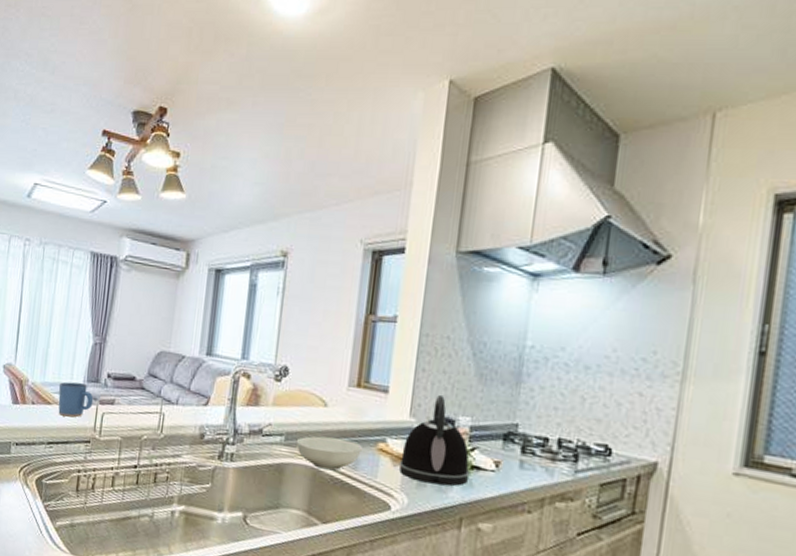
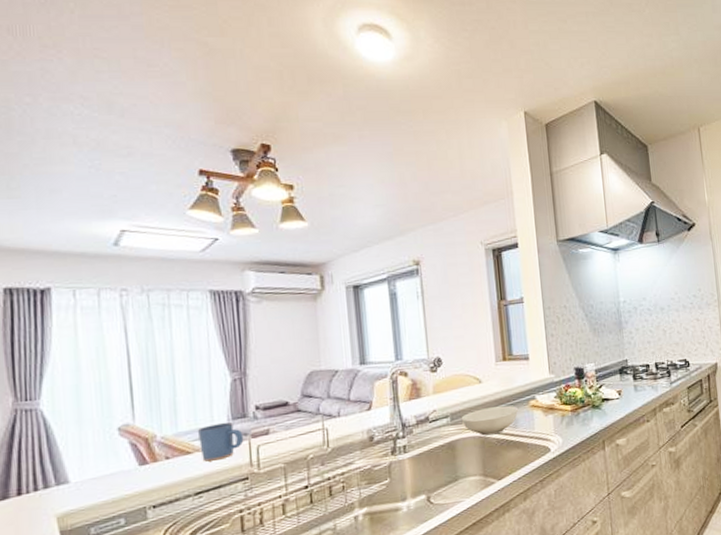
kettle: present [399,394,470,486] -> none [549,351,603,422]

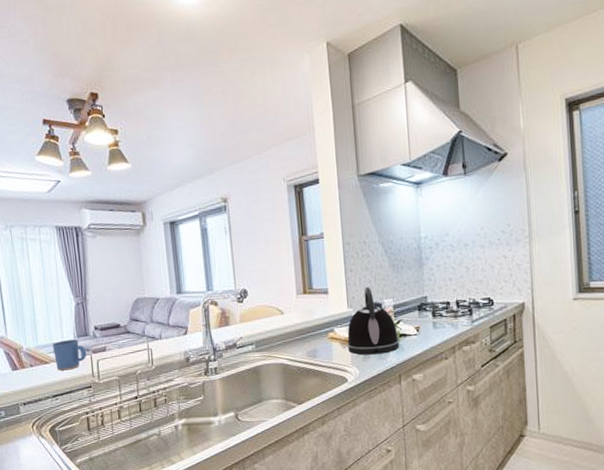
bowl: present [461,405,519,436] -> none [265,336,318,363]
kettle: none [549,351,603,422] -> present [347,286,400,355]

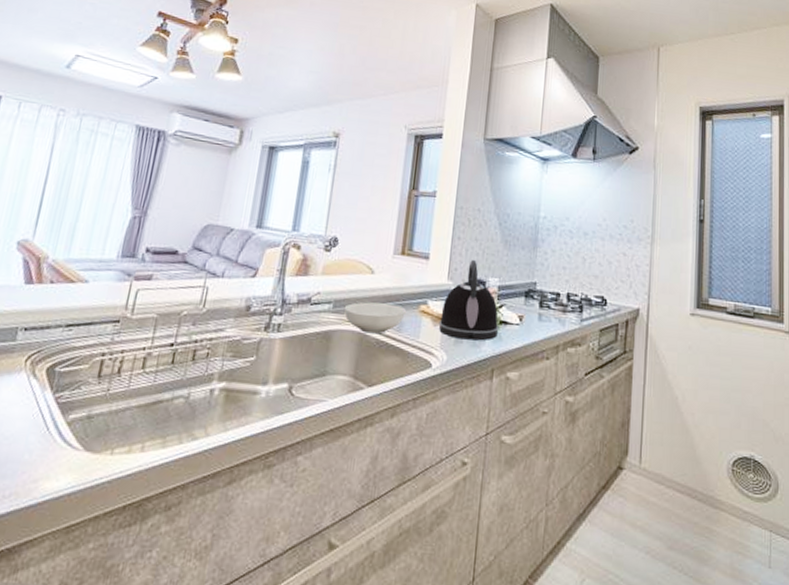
mug: present [52,339,87,371] -> none [83,258,128,296]
bowl: none [265,336,318,363] -> present [343,302,407,334]

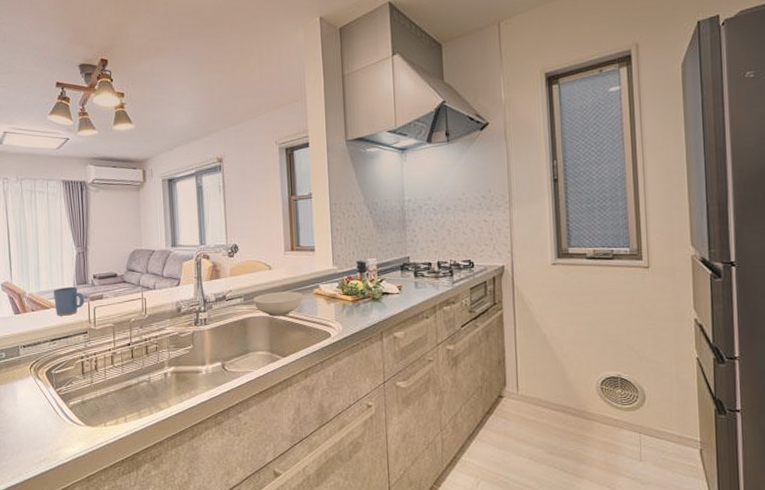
mug: none [83,258,128,296] -> present [53,287,85,316]
kettle: present [438,259,499,341] -> none [331,245,382,312]

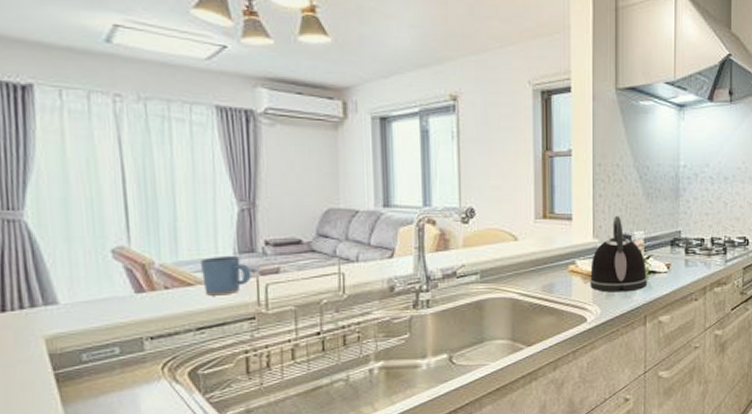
bowl: present [252,291,304,317] -> none [492,268,556,298]
kettle: none [331,245,382,312] -> present [589,215,648,292]

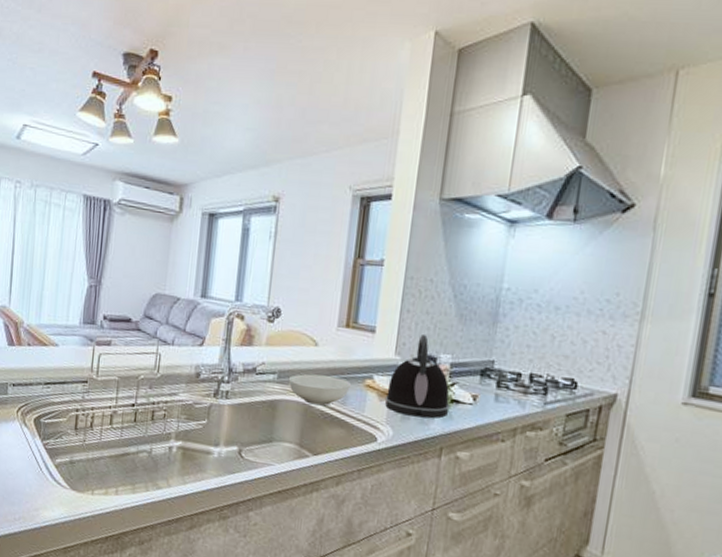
mug: present [199,256,251,296] -> none [54,324,90,358]
bowl: none [492,268,556,298] -> present [288,374,352,406]

